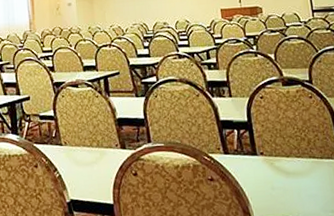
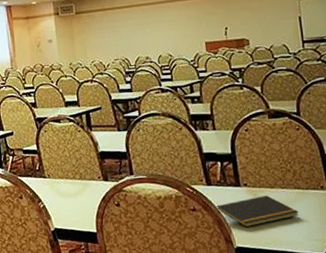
notepad: none [233,165,315,199] -> present [215,195,299,228]

